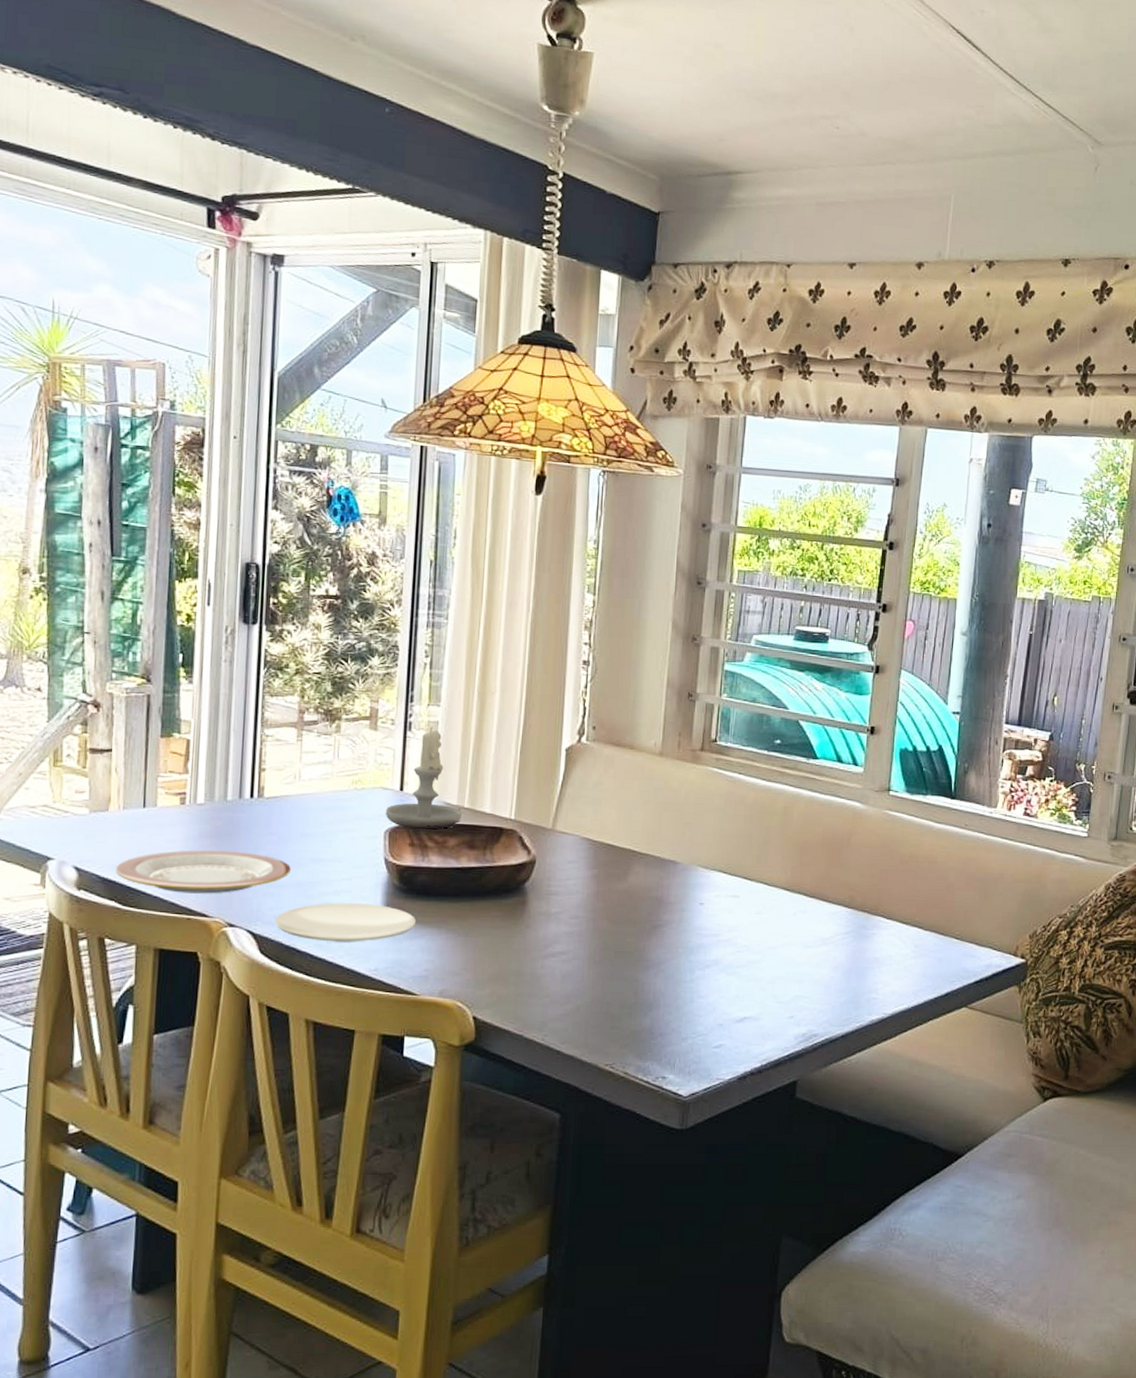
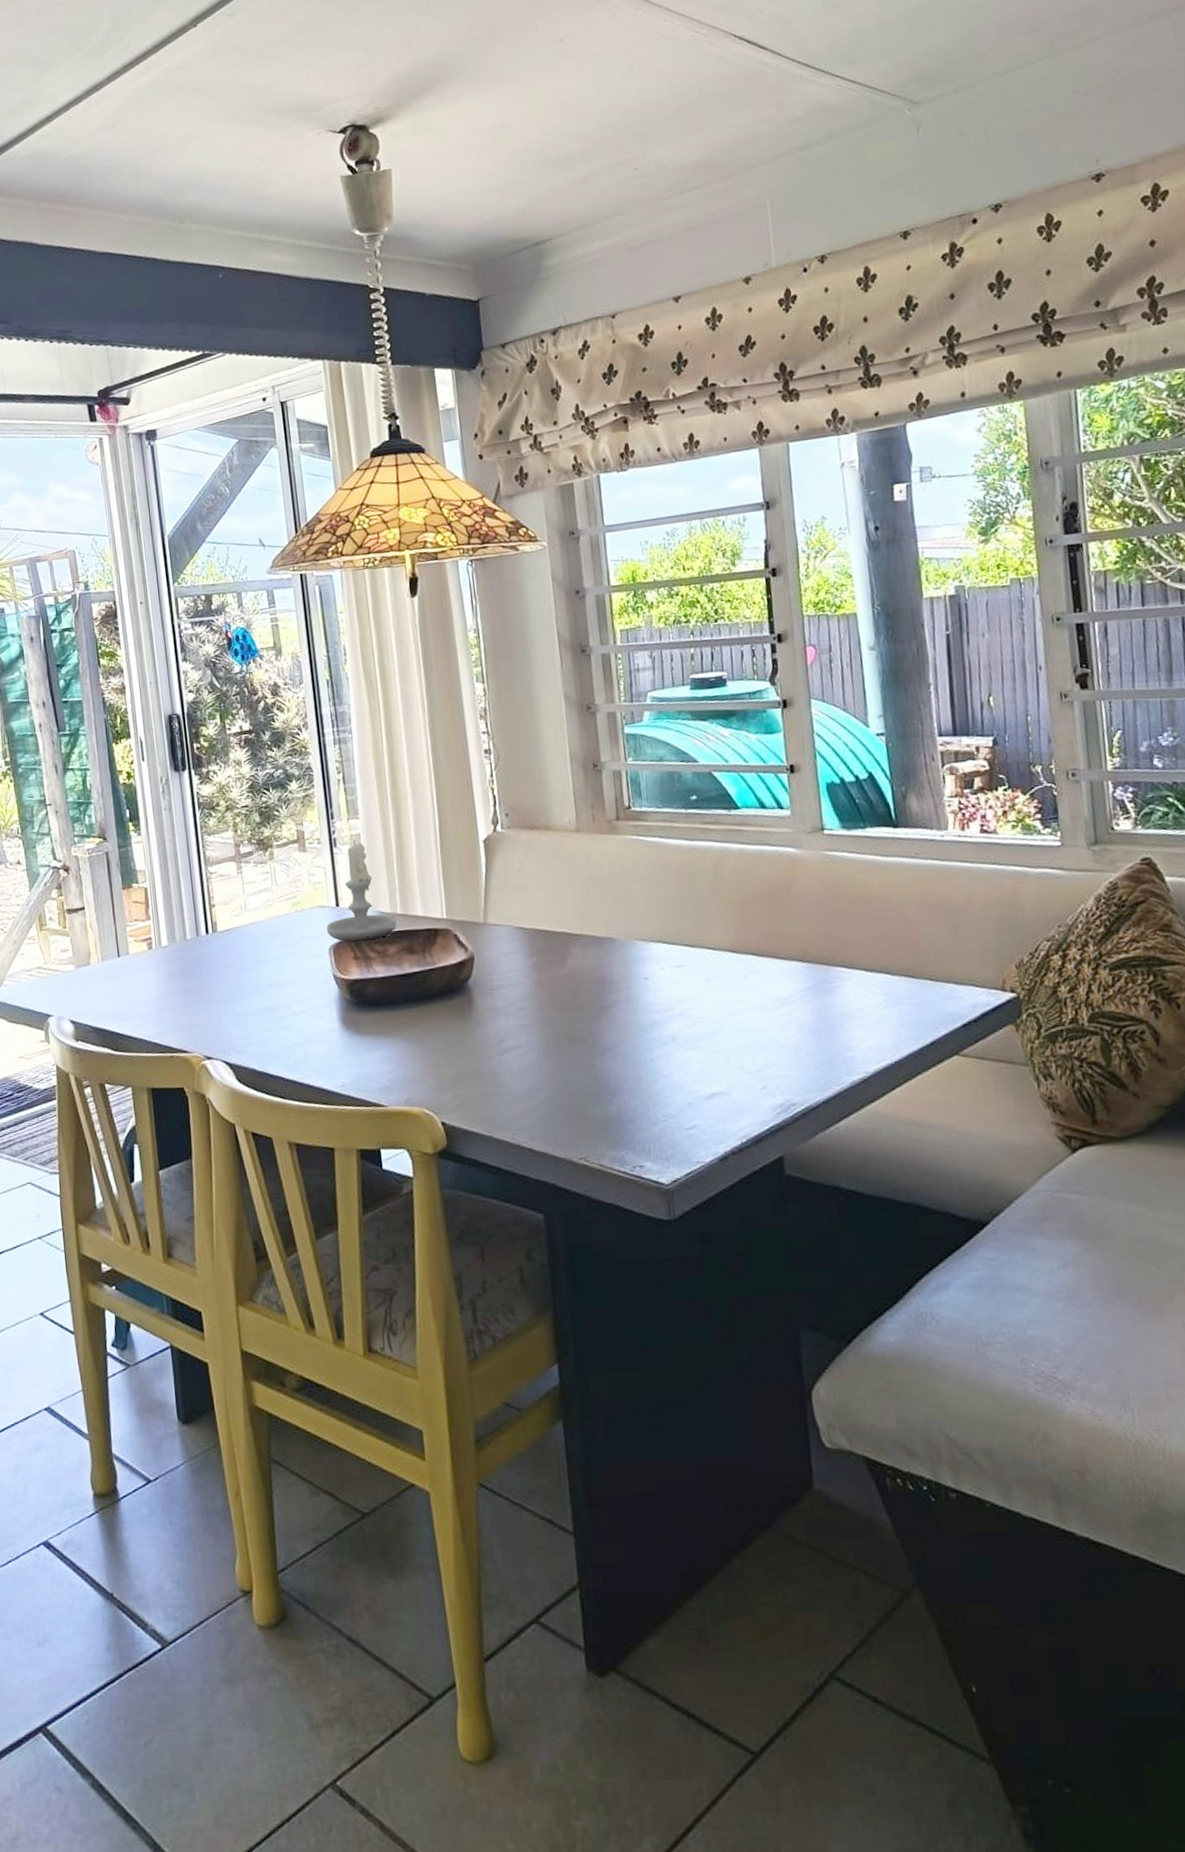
plate: present [115,850,291,894] -> none [103,986,252,1033]
plate: present [275,903,417,942] -> none [246,1021,373,1063]

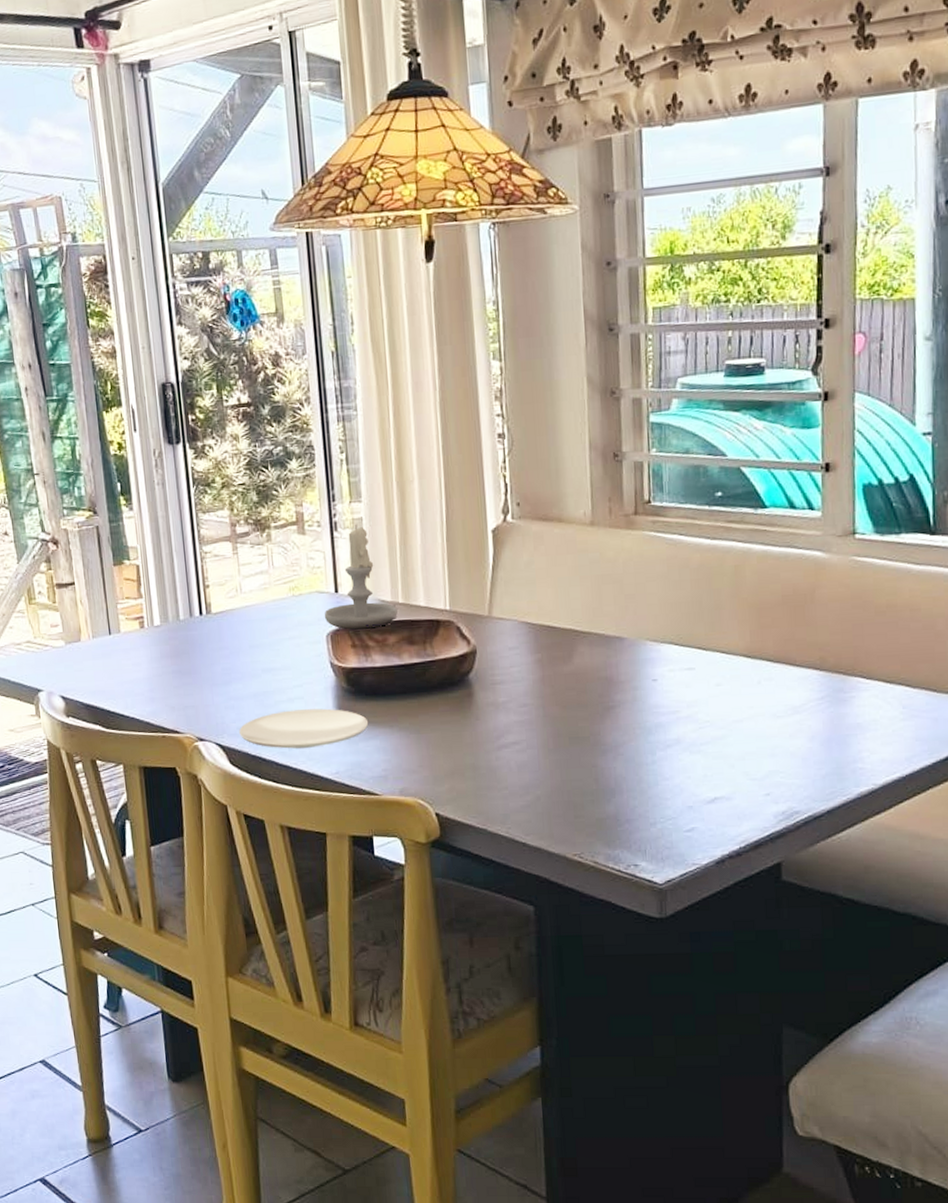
plate: none [246,1021,373,1063] -> present [239,708,369,749]

